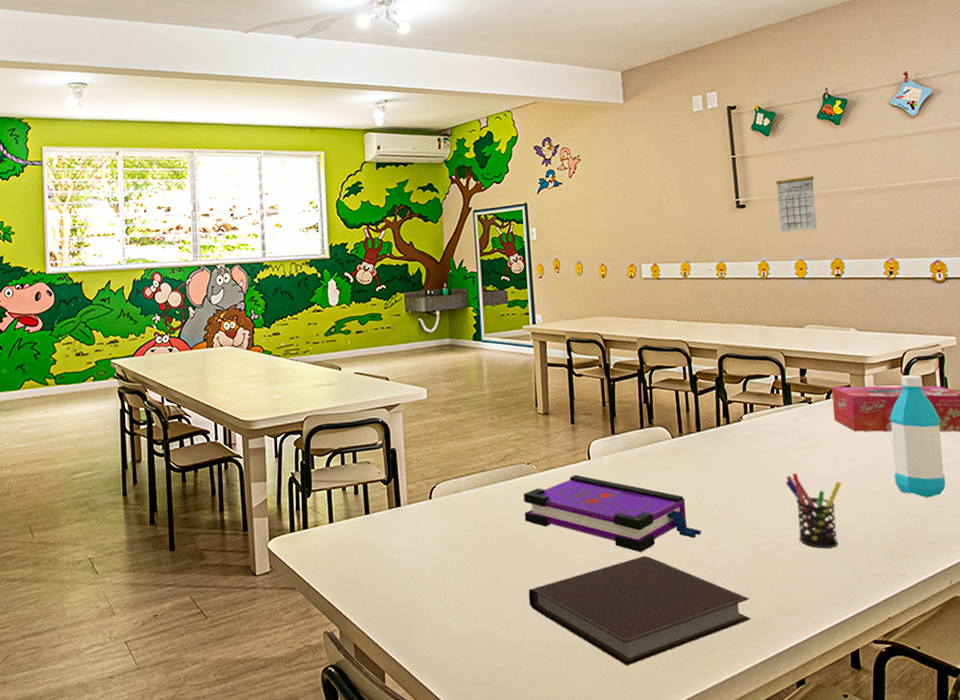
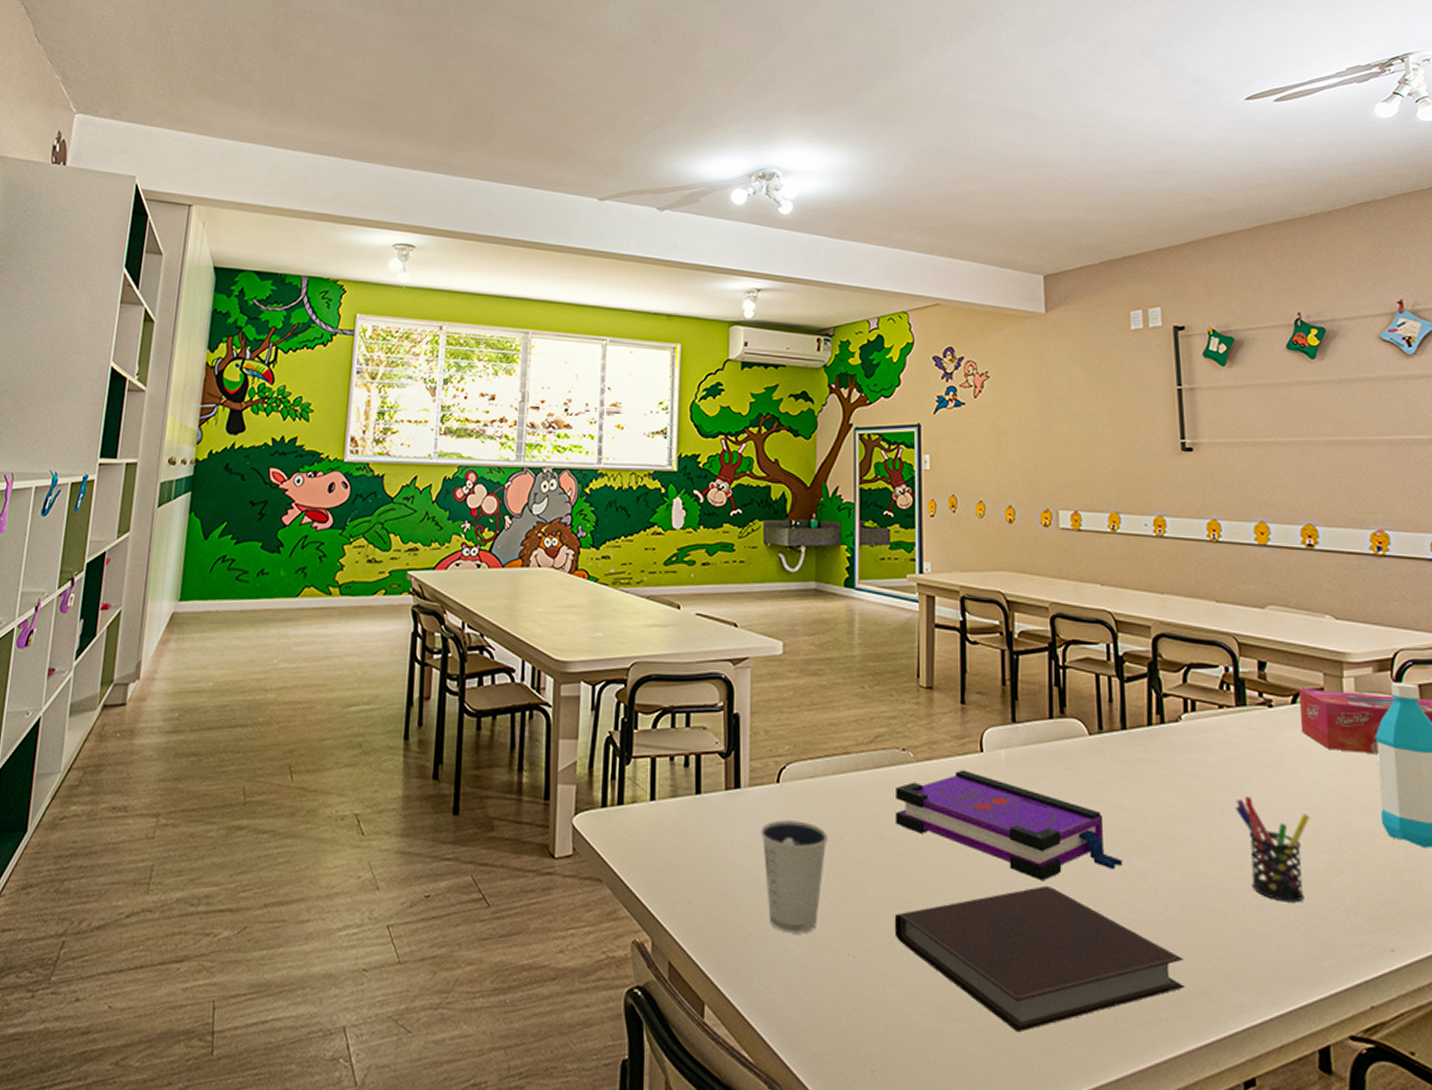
dixie cup: none [419,526,473,613] -> present [761,820,828,934]
calendar: present [776,167,817,232] -> none [1232,406,1284,486]

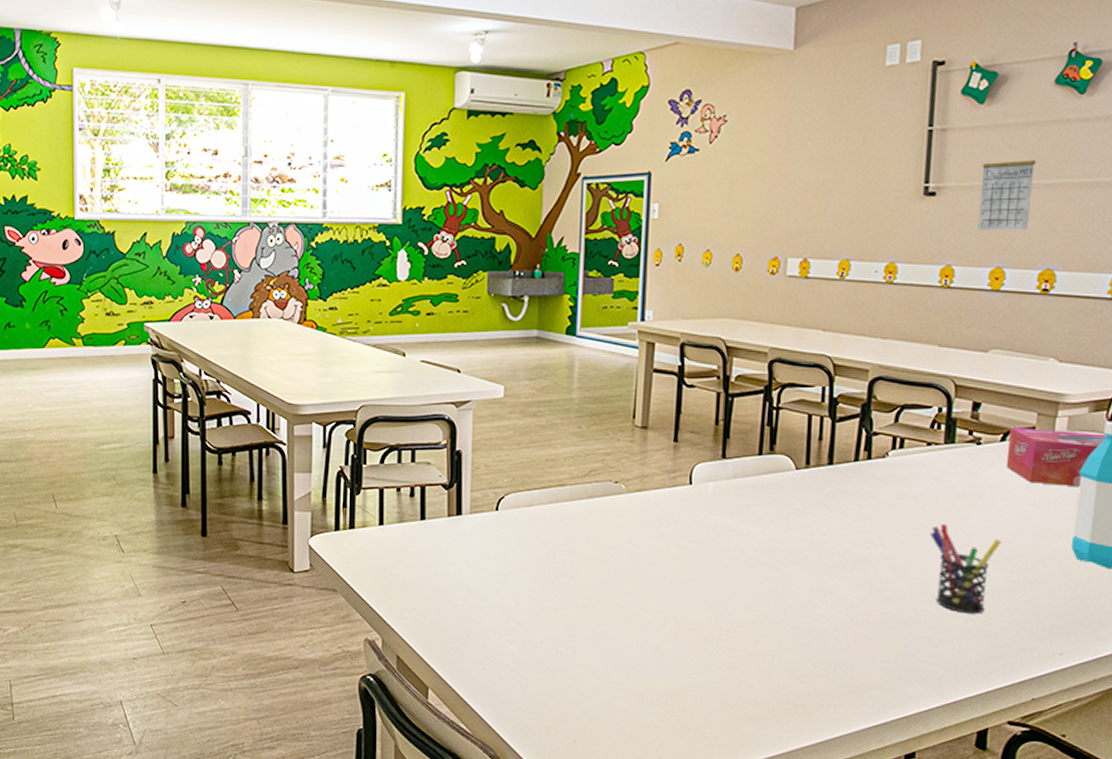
dixie cup: present [761,820,828,934] -> none [480,542,542,635]
board game: present [894,770,1123,882] -> none [604,500,816,595]
notebook: present [894,885,1185,1033] -> none [599,598,863,714]
calendar: none [1232,406,1284,486] -> present [977,147,1037,230]

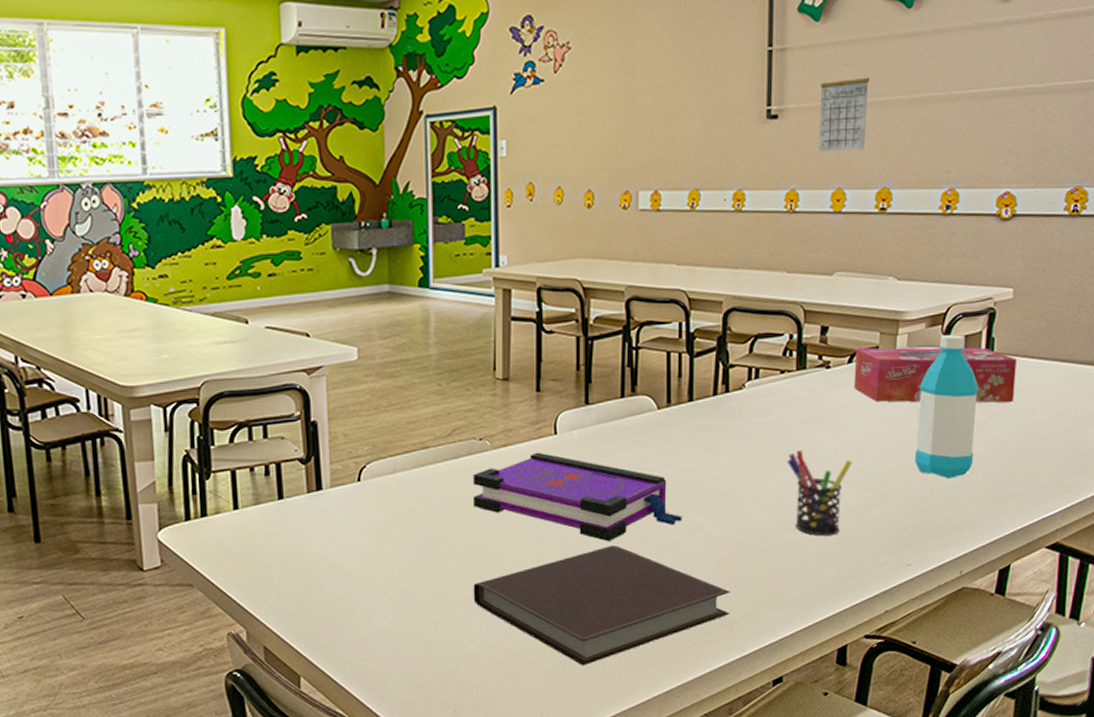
notebook: none [599,598,863,714] -> present [473,544,730,666]
board game: none [604,500,816,595] -> present [472,452,682,542]

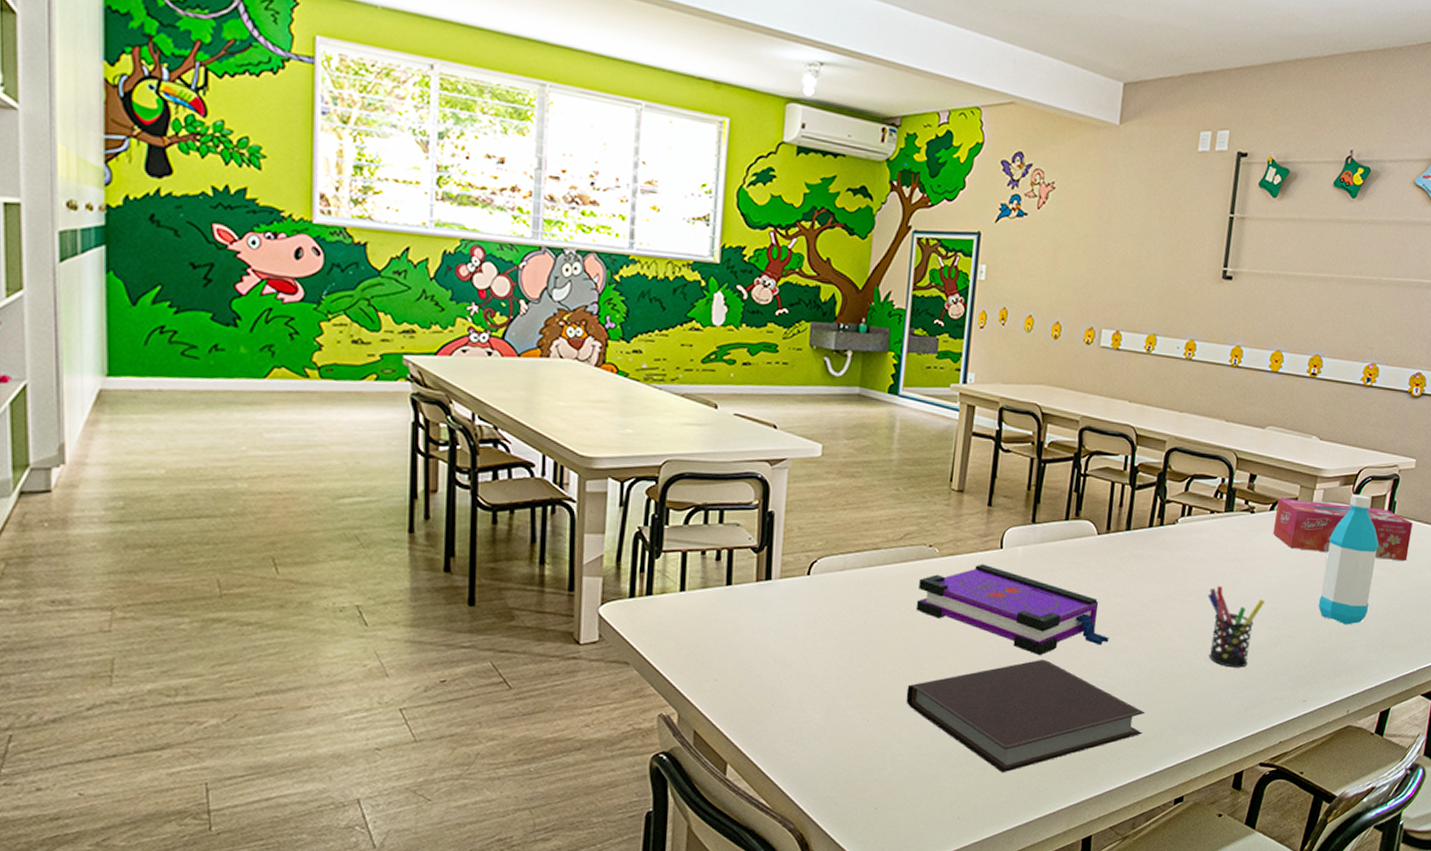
calendar: present [818,65,871,151] -> none [1264,240,1315,318]

